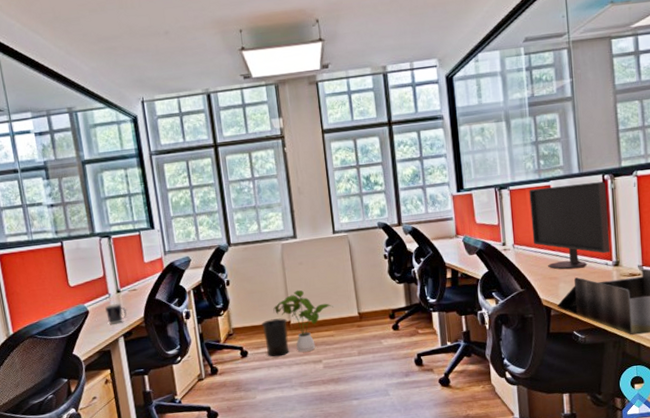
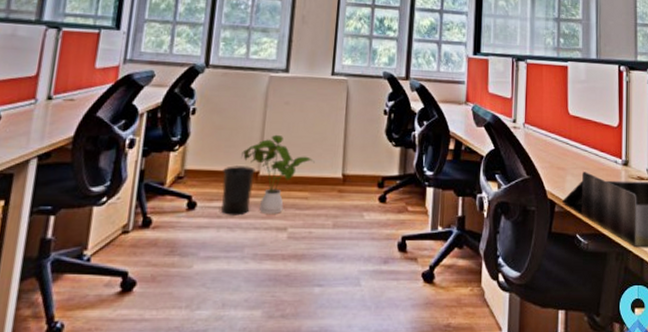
mug: present [105,303,127,325] -> none [22,112,53,140]
computer monitor: present [529,181,610,270] -> none [544,67,621,162]

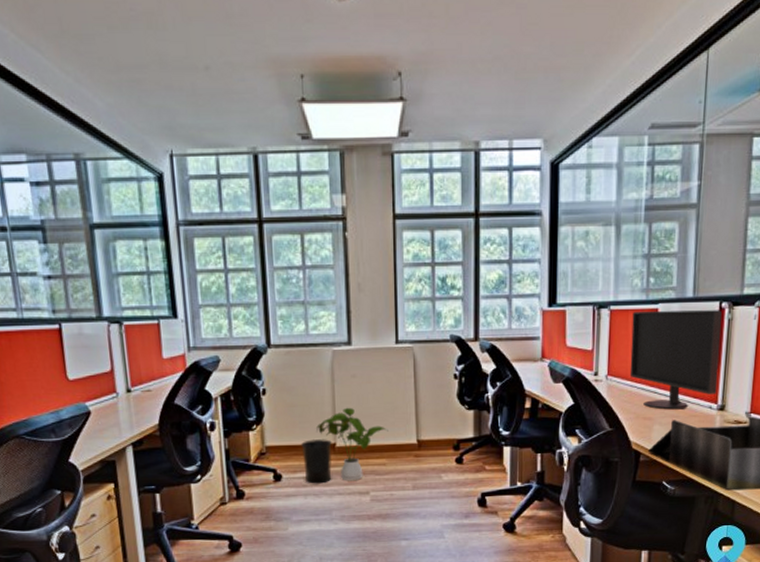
computer monitor: none [544,67,621,162] -> present [629,310,723,410]

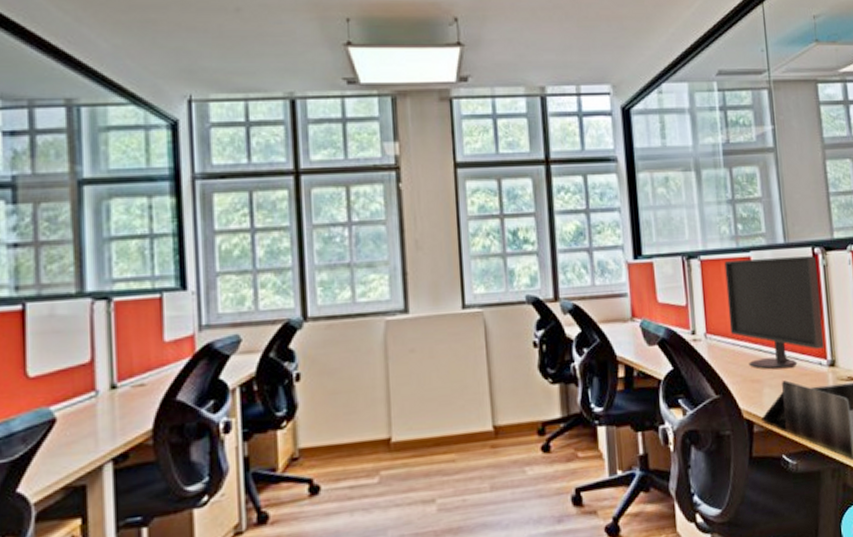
waste bin: present [301,439,333,484] -> none [346,433,387,495]
house plant: present [316,407,388,482] -> none [366,390,457,488]

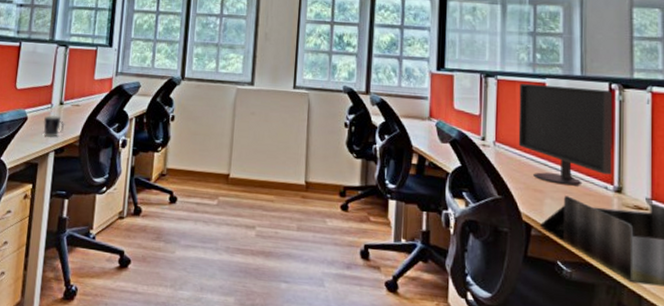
mug: none [85,405,123,442] -> present [43,115,64,137]

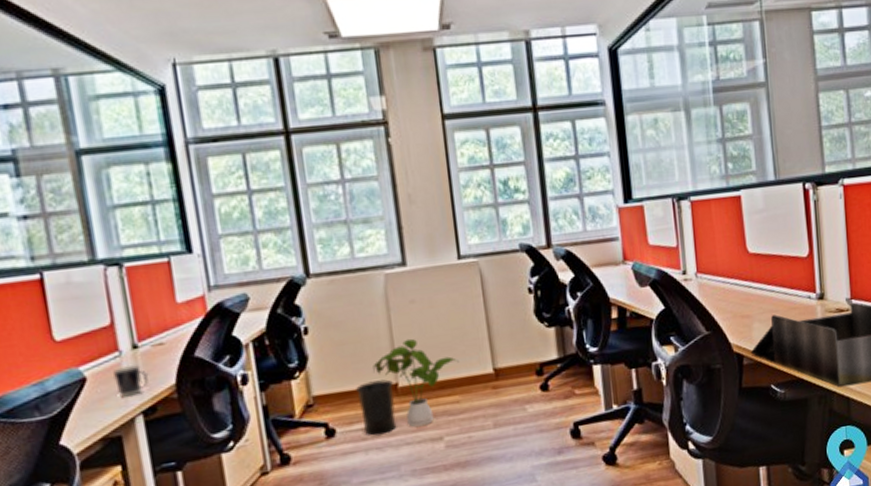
waste bin: none [198,167,226,212] -> present [356,379,397,436]
house plant: none [214,141,279,214] -> present [373,338,459,428]
computer monitor: present [518,84,613,186] -> none [714,192,814,306]

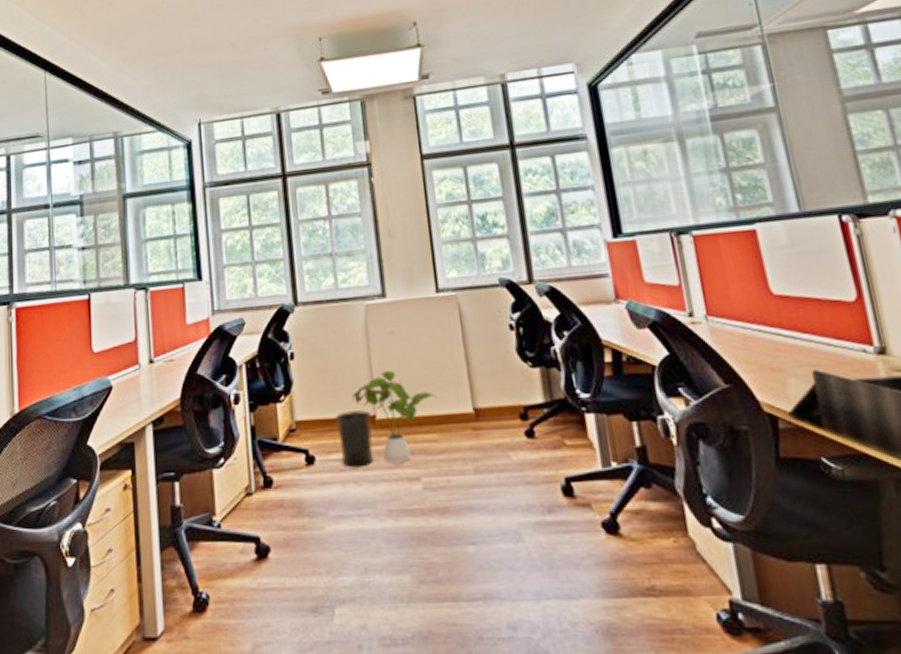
mug: present [112,364,149,397] -> none [132,377,159,407]

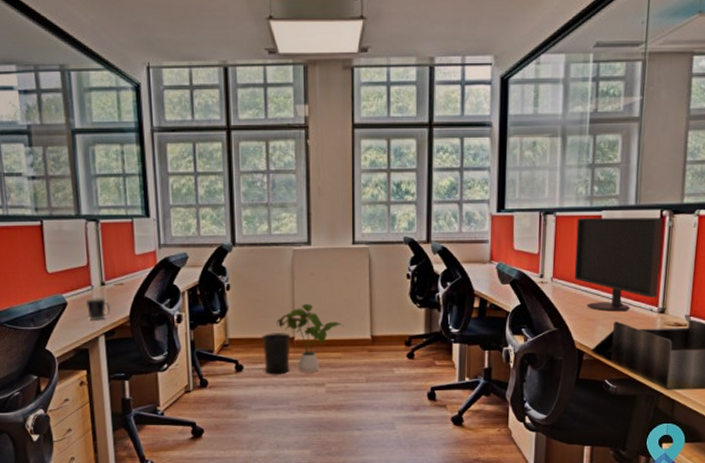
mug: none [132,377,159,407] -> present [85,297,110,320]
computer monitor: none [723,225,868,358] -> present [574,218,664,312]

